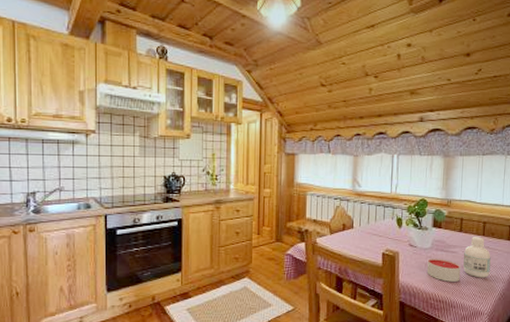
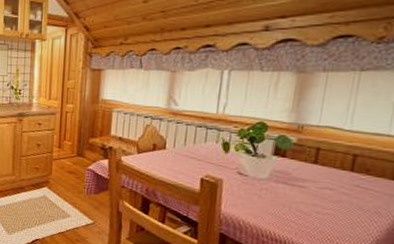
candle: present [426,258,461,282] -> none [259,190,312,222]
bottle: present [463,236,491,278] -> none [315,170,362,223]

